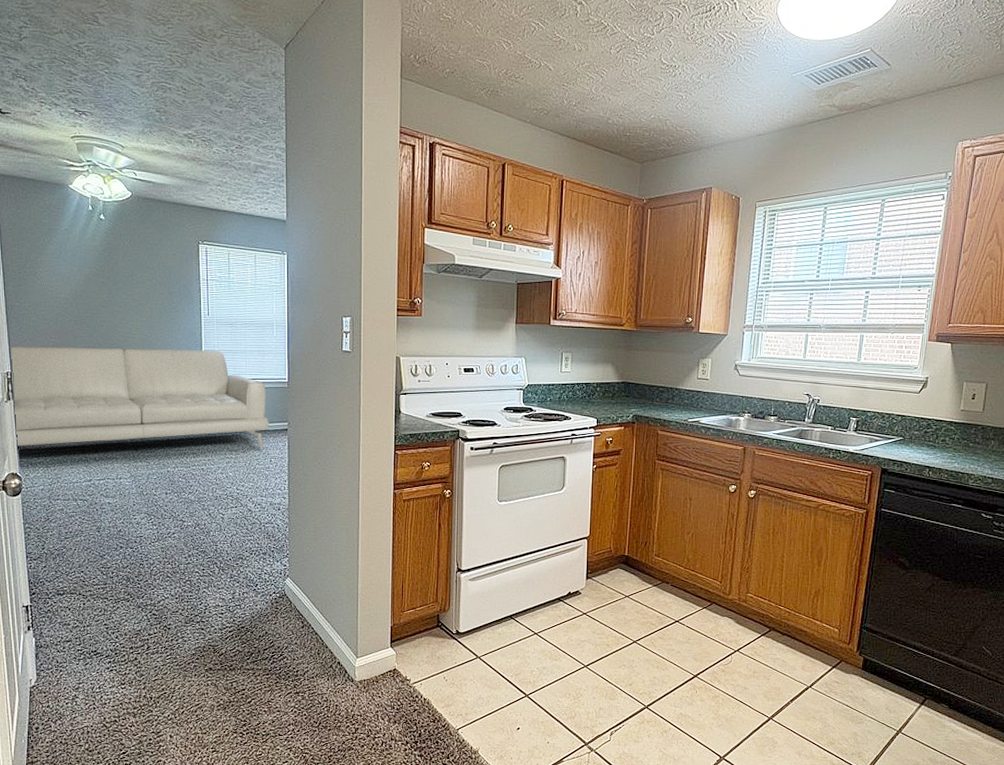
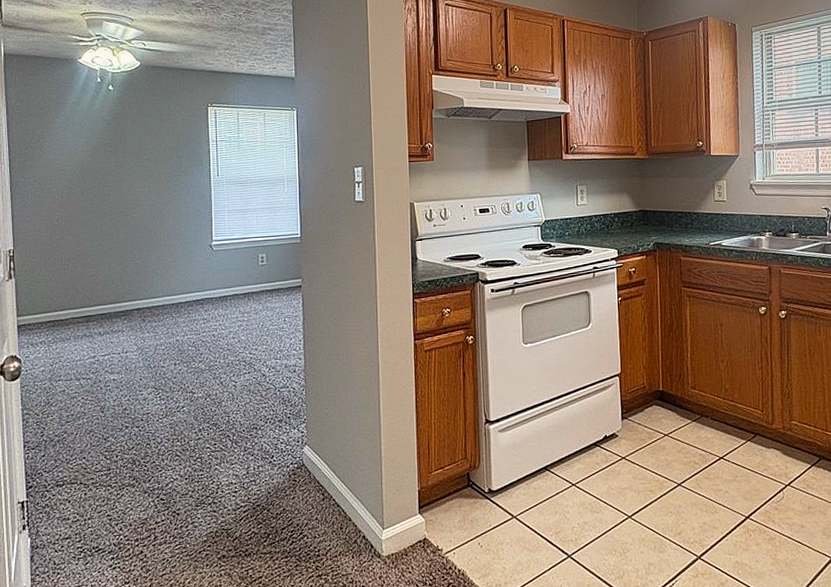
sofa: present [9,346,269,450] -> none [12,211,282,327]

